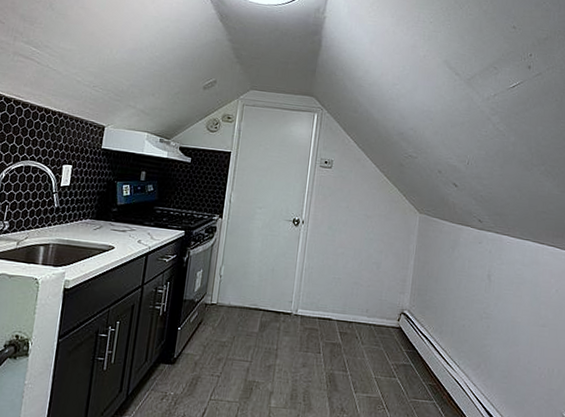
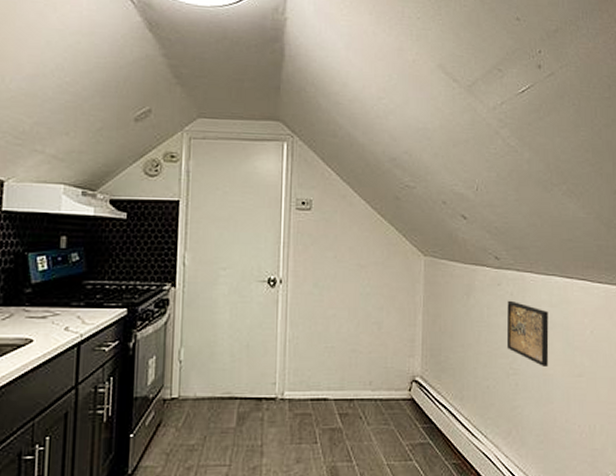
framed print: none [482,256,520,316] -> present [506,300,549,368]

